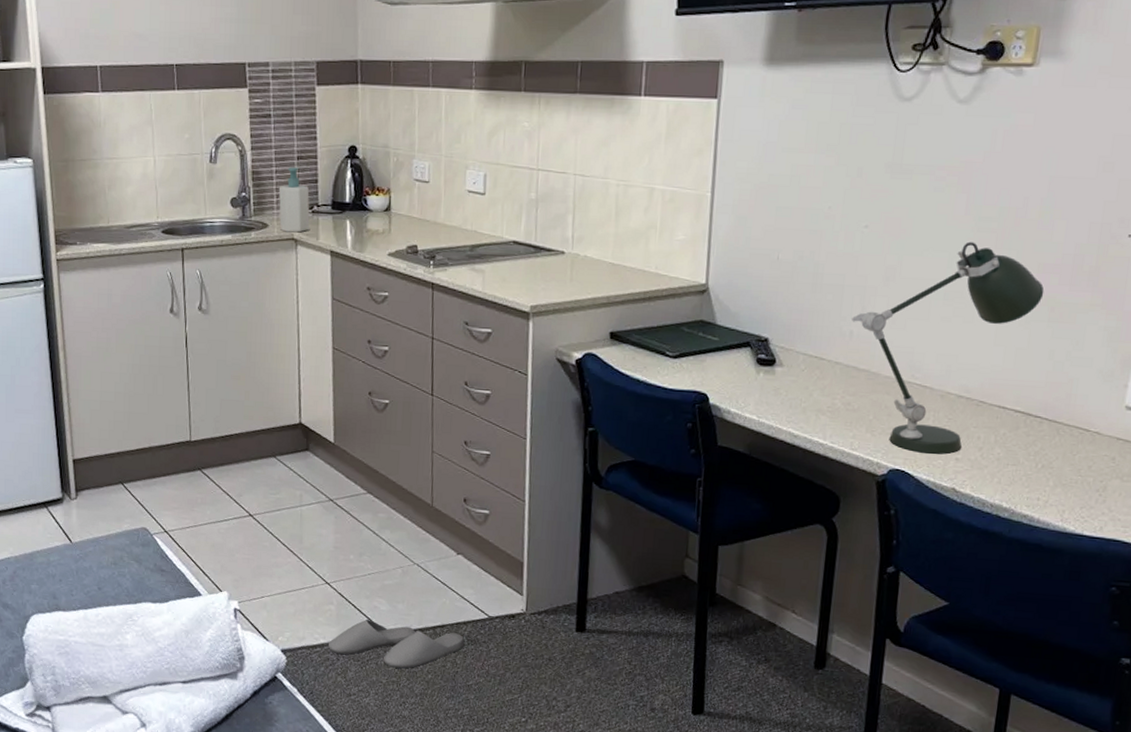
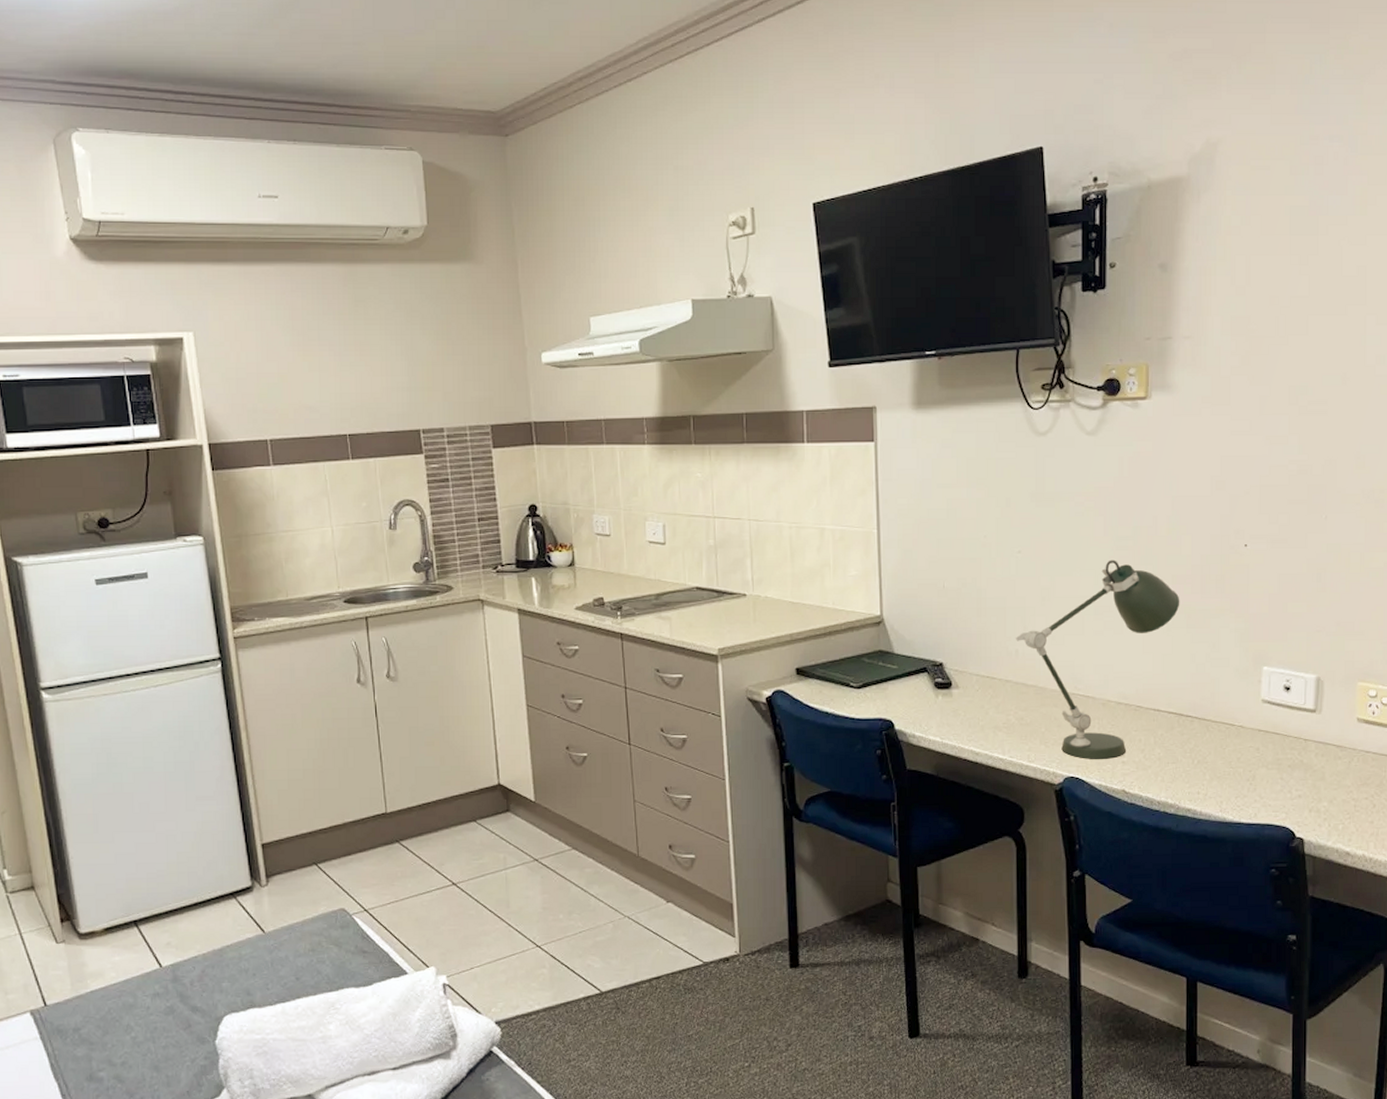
soap bottle: present [278,167,310,233] -> none [461,529,495,593]
slippers: present [327,619,464,669] -> none [543,980,681,1027]

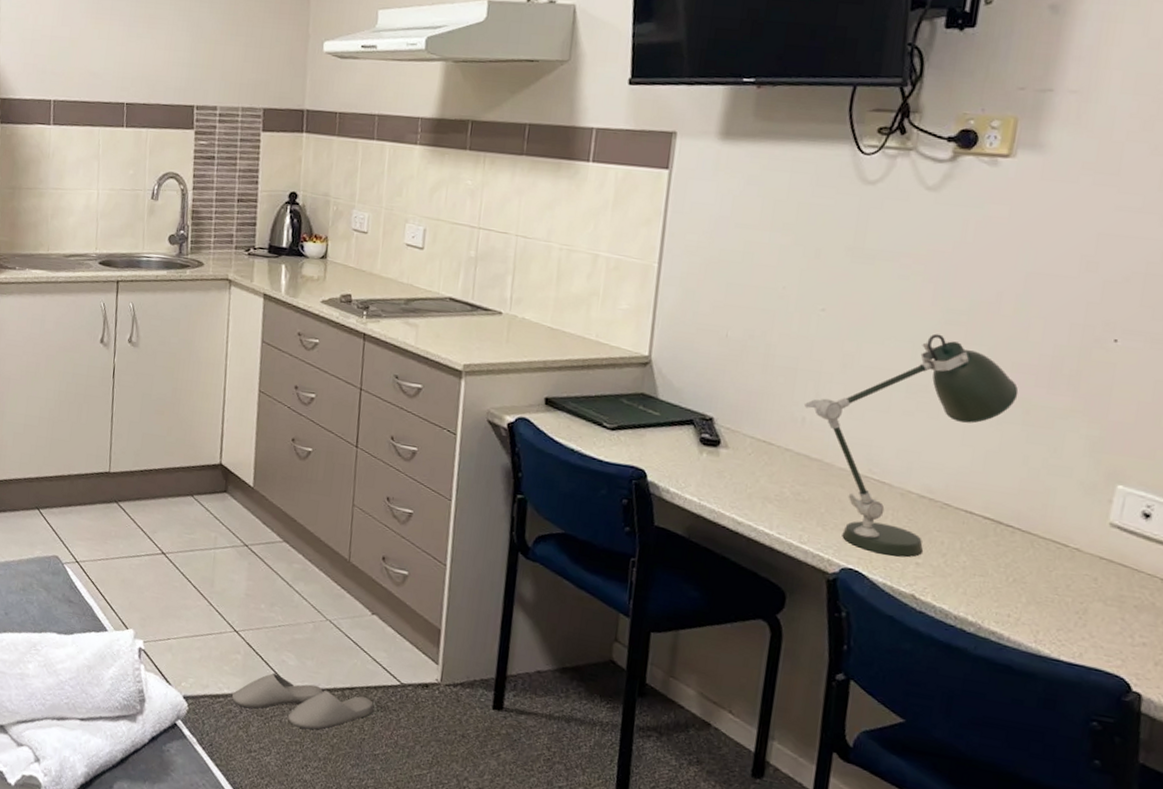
slippers: none [543,980,681,1027] -> present [231,673,374,730]

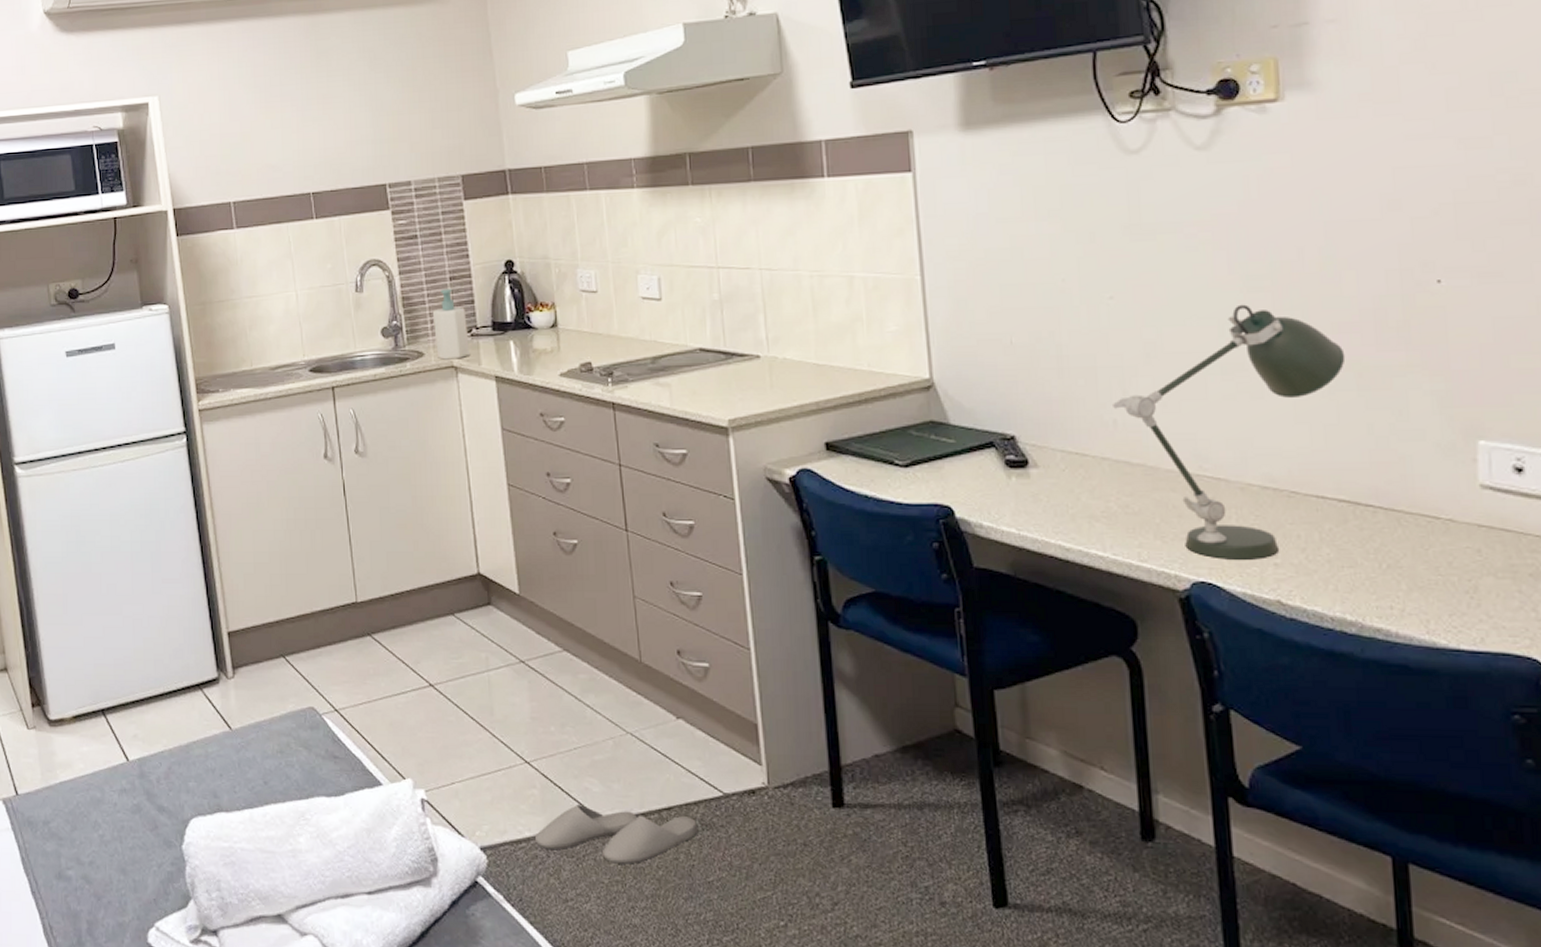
soap bottle: none [215,209,247,274] -> present [432,289,469,360]

